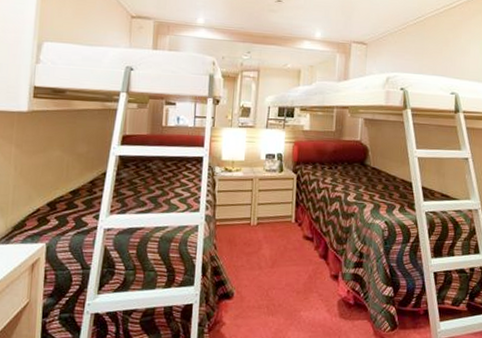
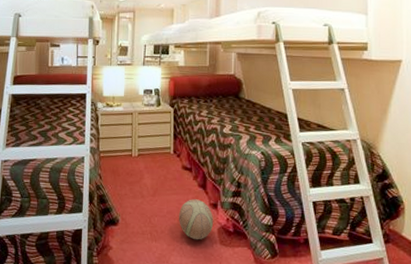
ball: none [298,270,334,314] -> present [179,199,214,240]

